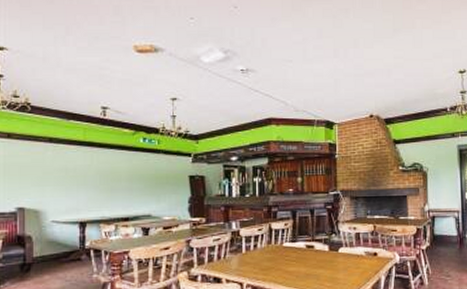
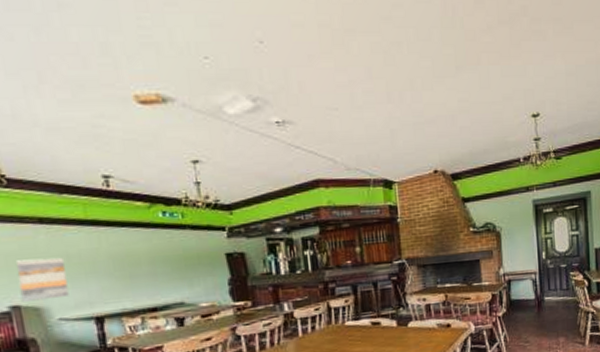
wall art: none [26,170,62,205] -> present [16,257,69,302]

